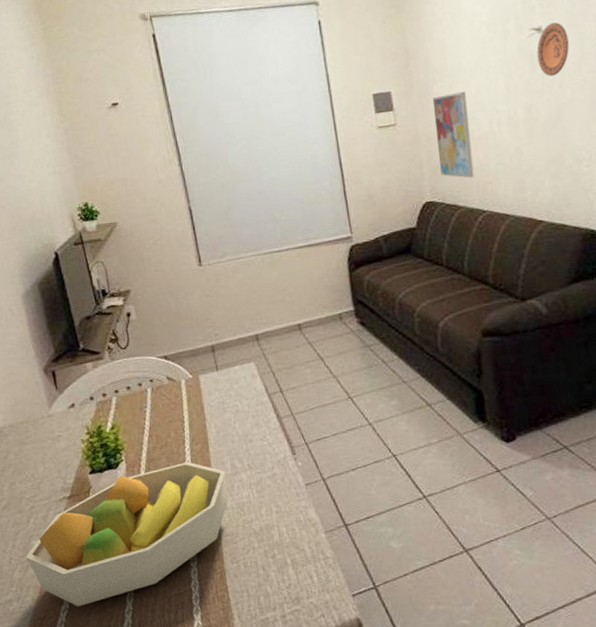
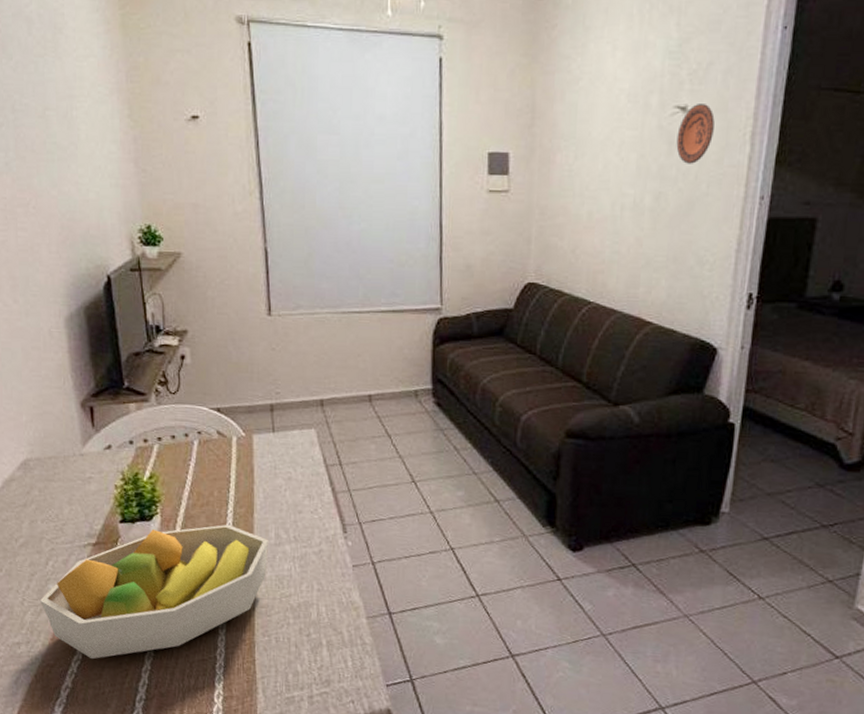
wall art: present [432,91,474,178] -> none [549,165,591,264]

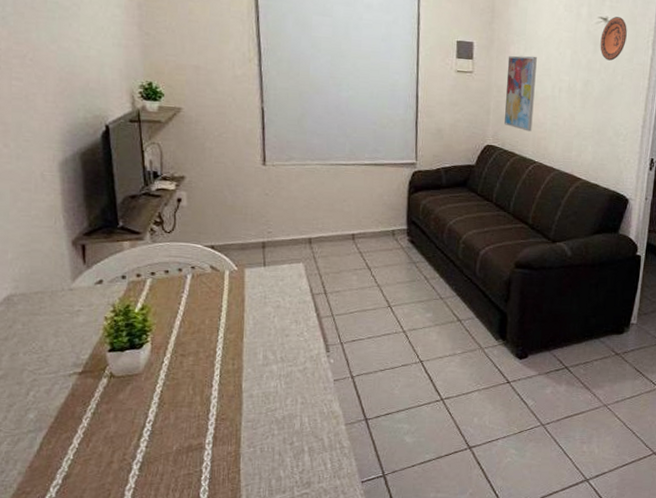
fruit bowl: present [40,524,269,660] -> none [18,349,257,483]
wall art: none [549,165,591,264] -> present [504,55,537,132]

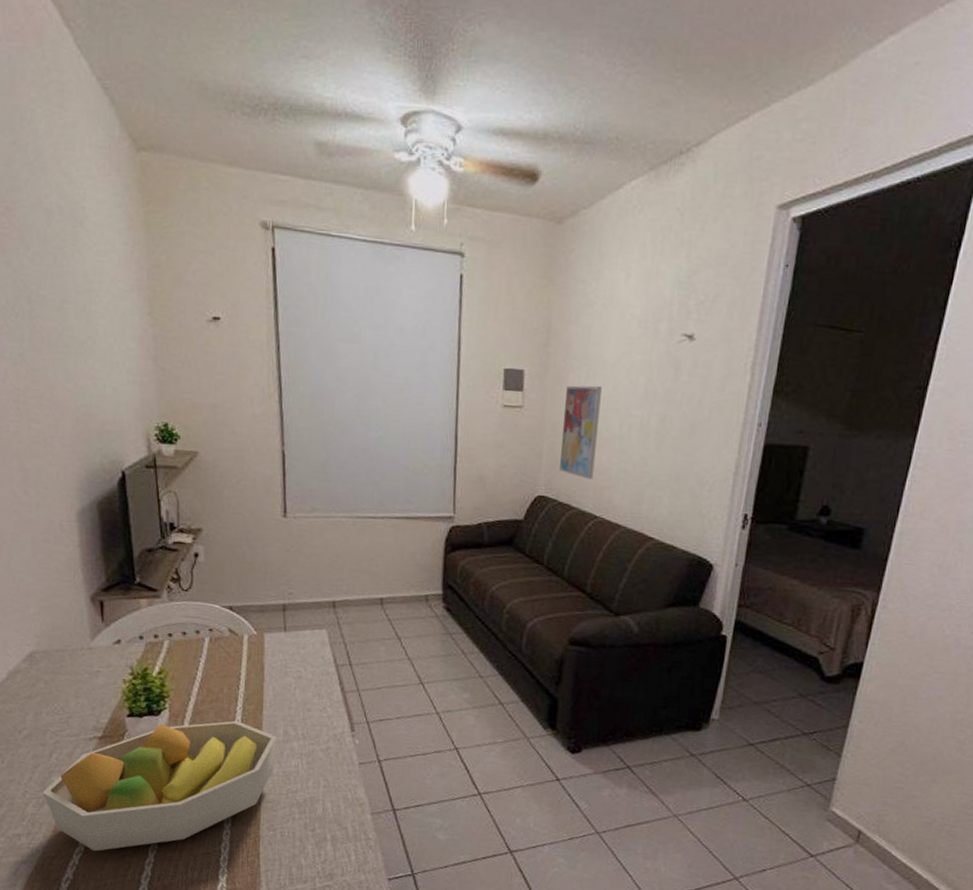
fruit bowl: none [18,349,257,483] -> present [43,720,278,852]
decorative plate: present [600,16,627,61] -> none [682,333,719,390]

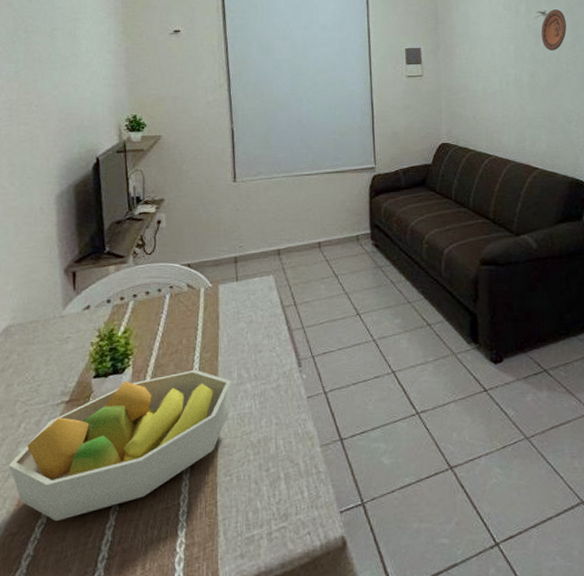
wall art: present [560,385,602,480] -> none [454,54,484,127]
decorative plate: none [682,333,719,390] -> present [541,9,566,51]

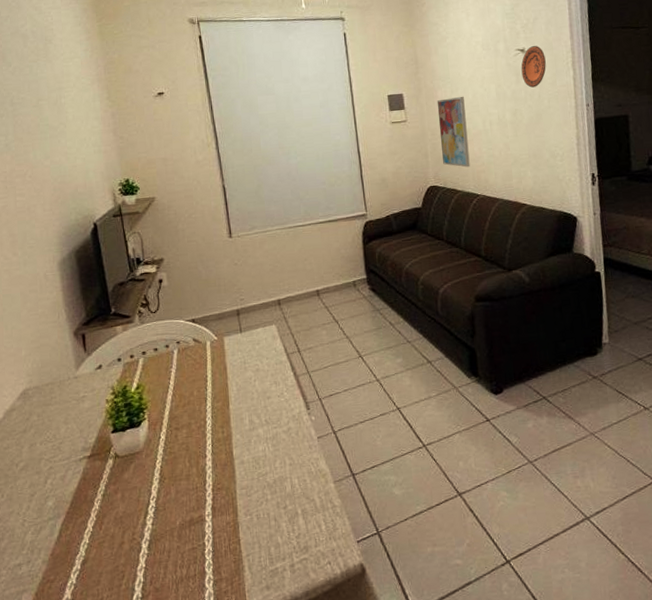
fruit bowl: present [9,369,232,522] -> none [40,418,245,568]
wall art: none [454,54,484,127] -> present [437,96,470,167]

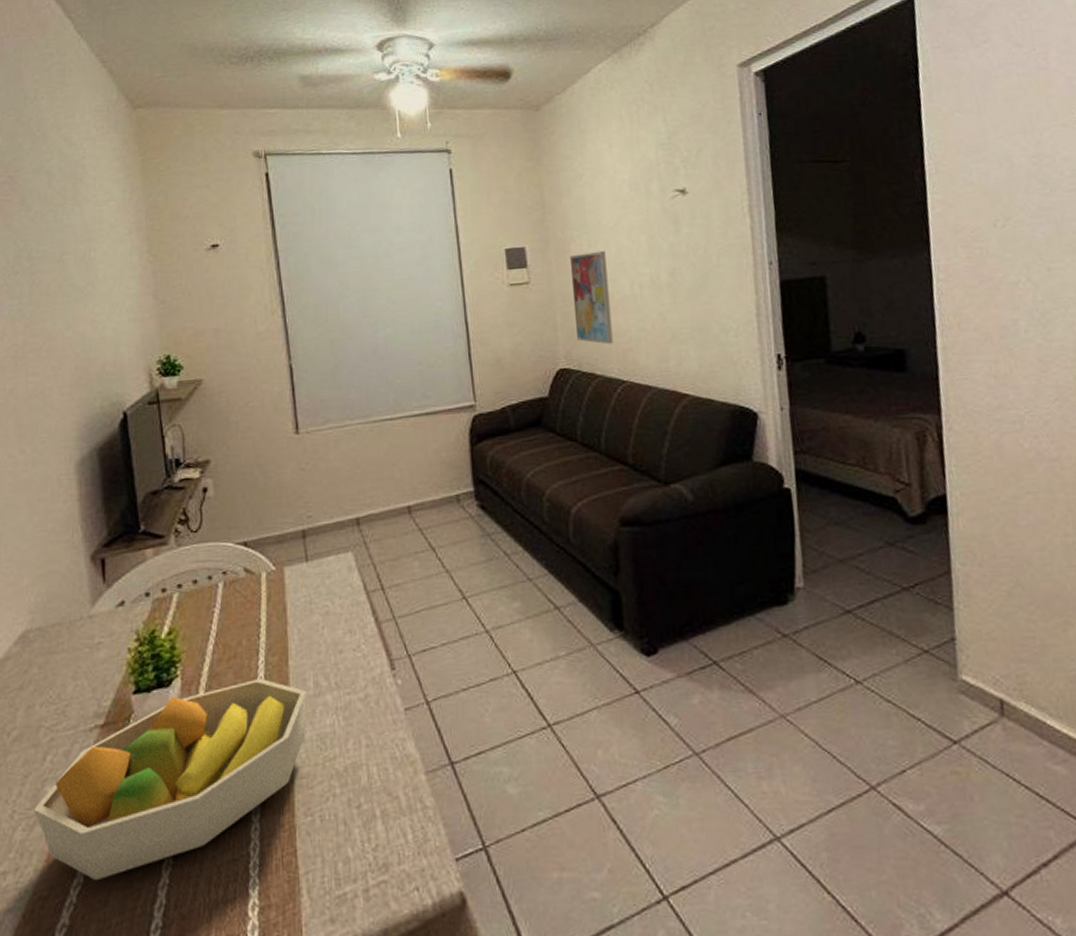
fruit bowl: none [40,418,245,568] -> present [34,678,308,881]
decorative plate: present [521,46,546,88] -> none [680,185,715,240]

